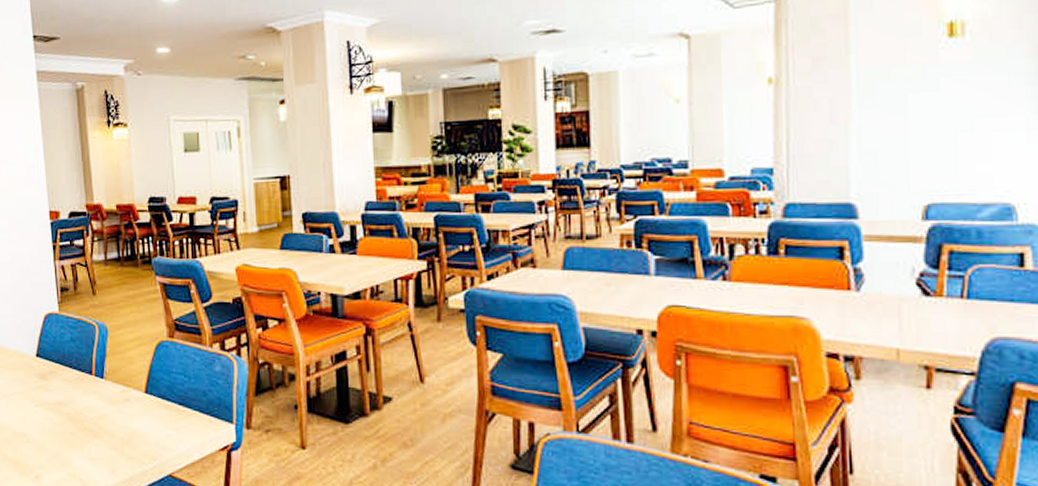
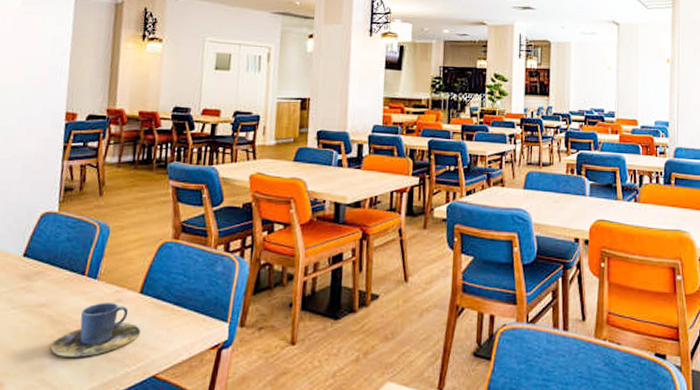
cup: none [74,402,151,454] -> present [51,303,140,357]

